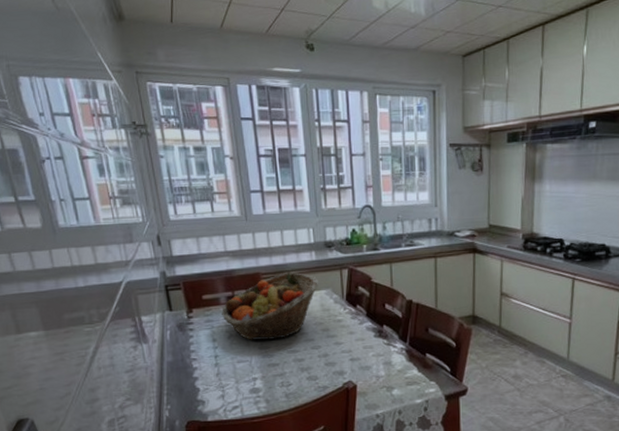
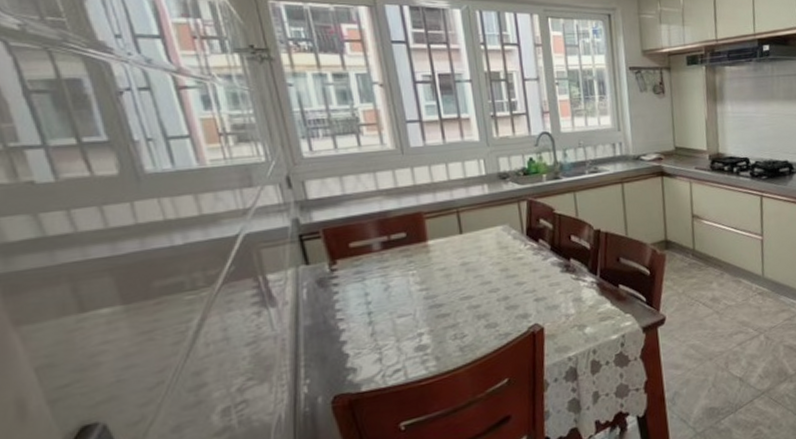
fruit basket: present [222,272,319,340] -> none [375,209,494,290]

